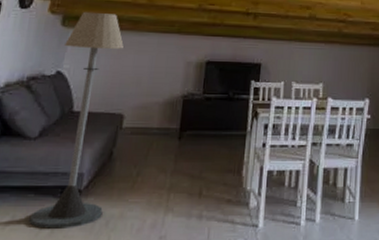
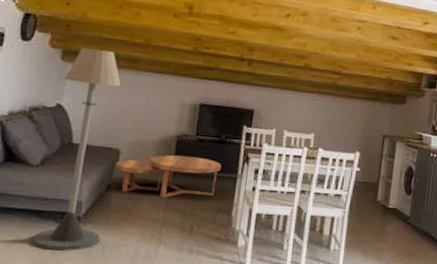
coffee table: none [119,115,230,162] -> present [115,155,221,198]

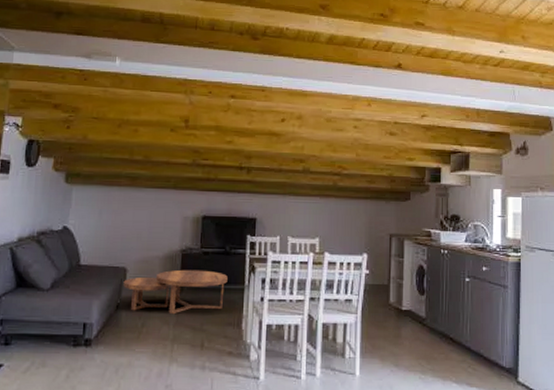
floor lamp: present [32,47,121,251] -> none [47,168,123,375]

